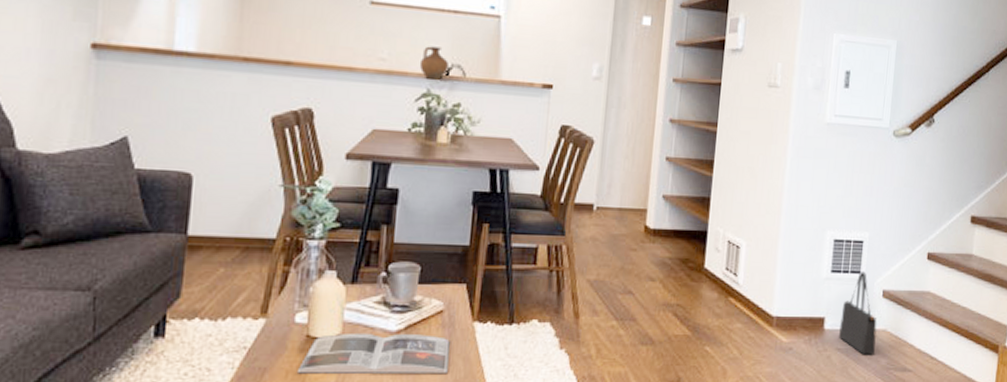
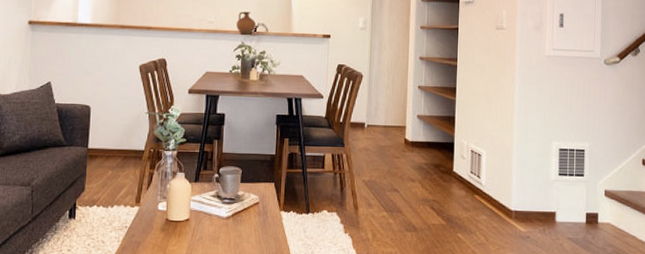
magazine: present [296,332,450,374] -> none [160,218,264,249]
tote bag: present [838,271,877,356] -> none [568,174,602,245]

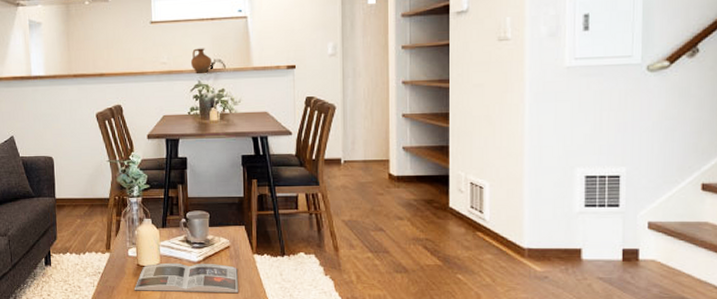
magazine: none [160,218,264,249] -> present [134,262,238,293]

